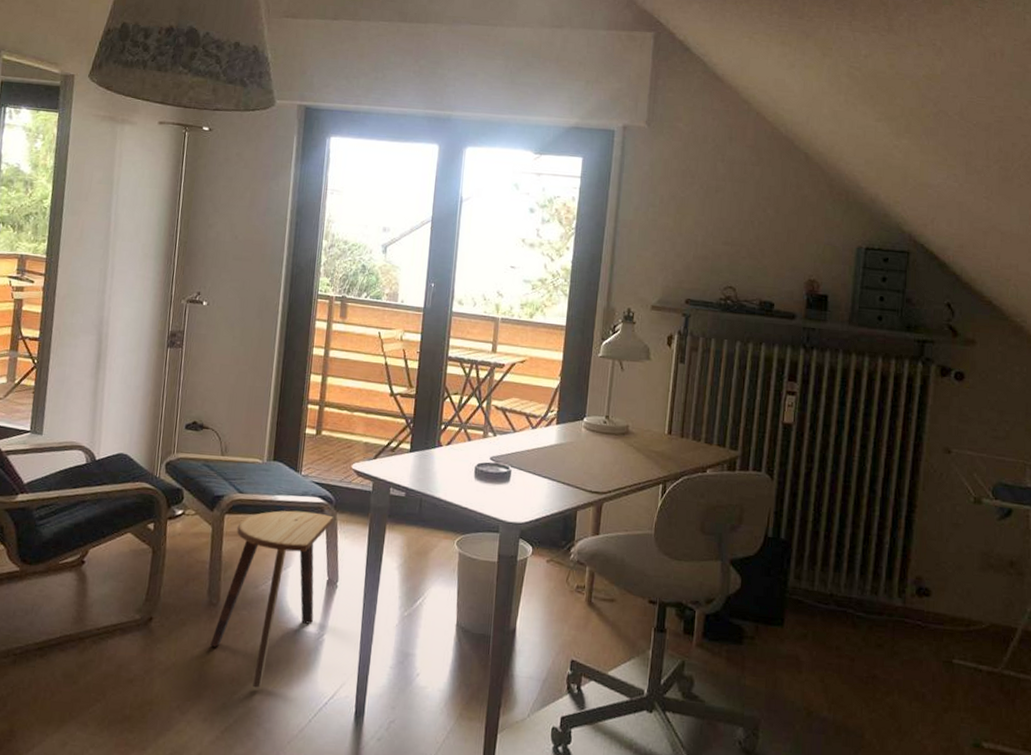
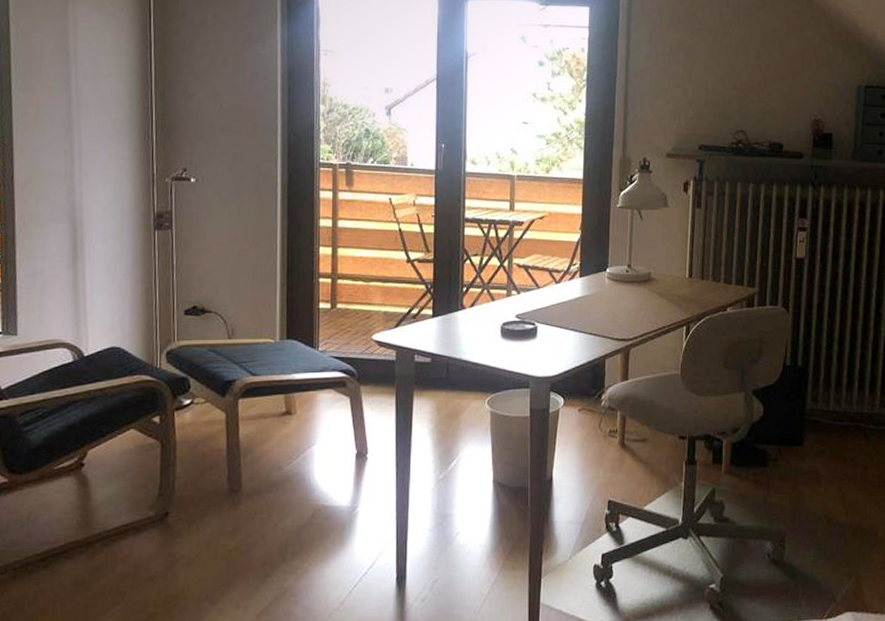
stool: present [210,510,334,688] -> none [236,387,358,568]

